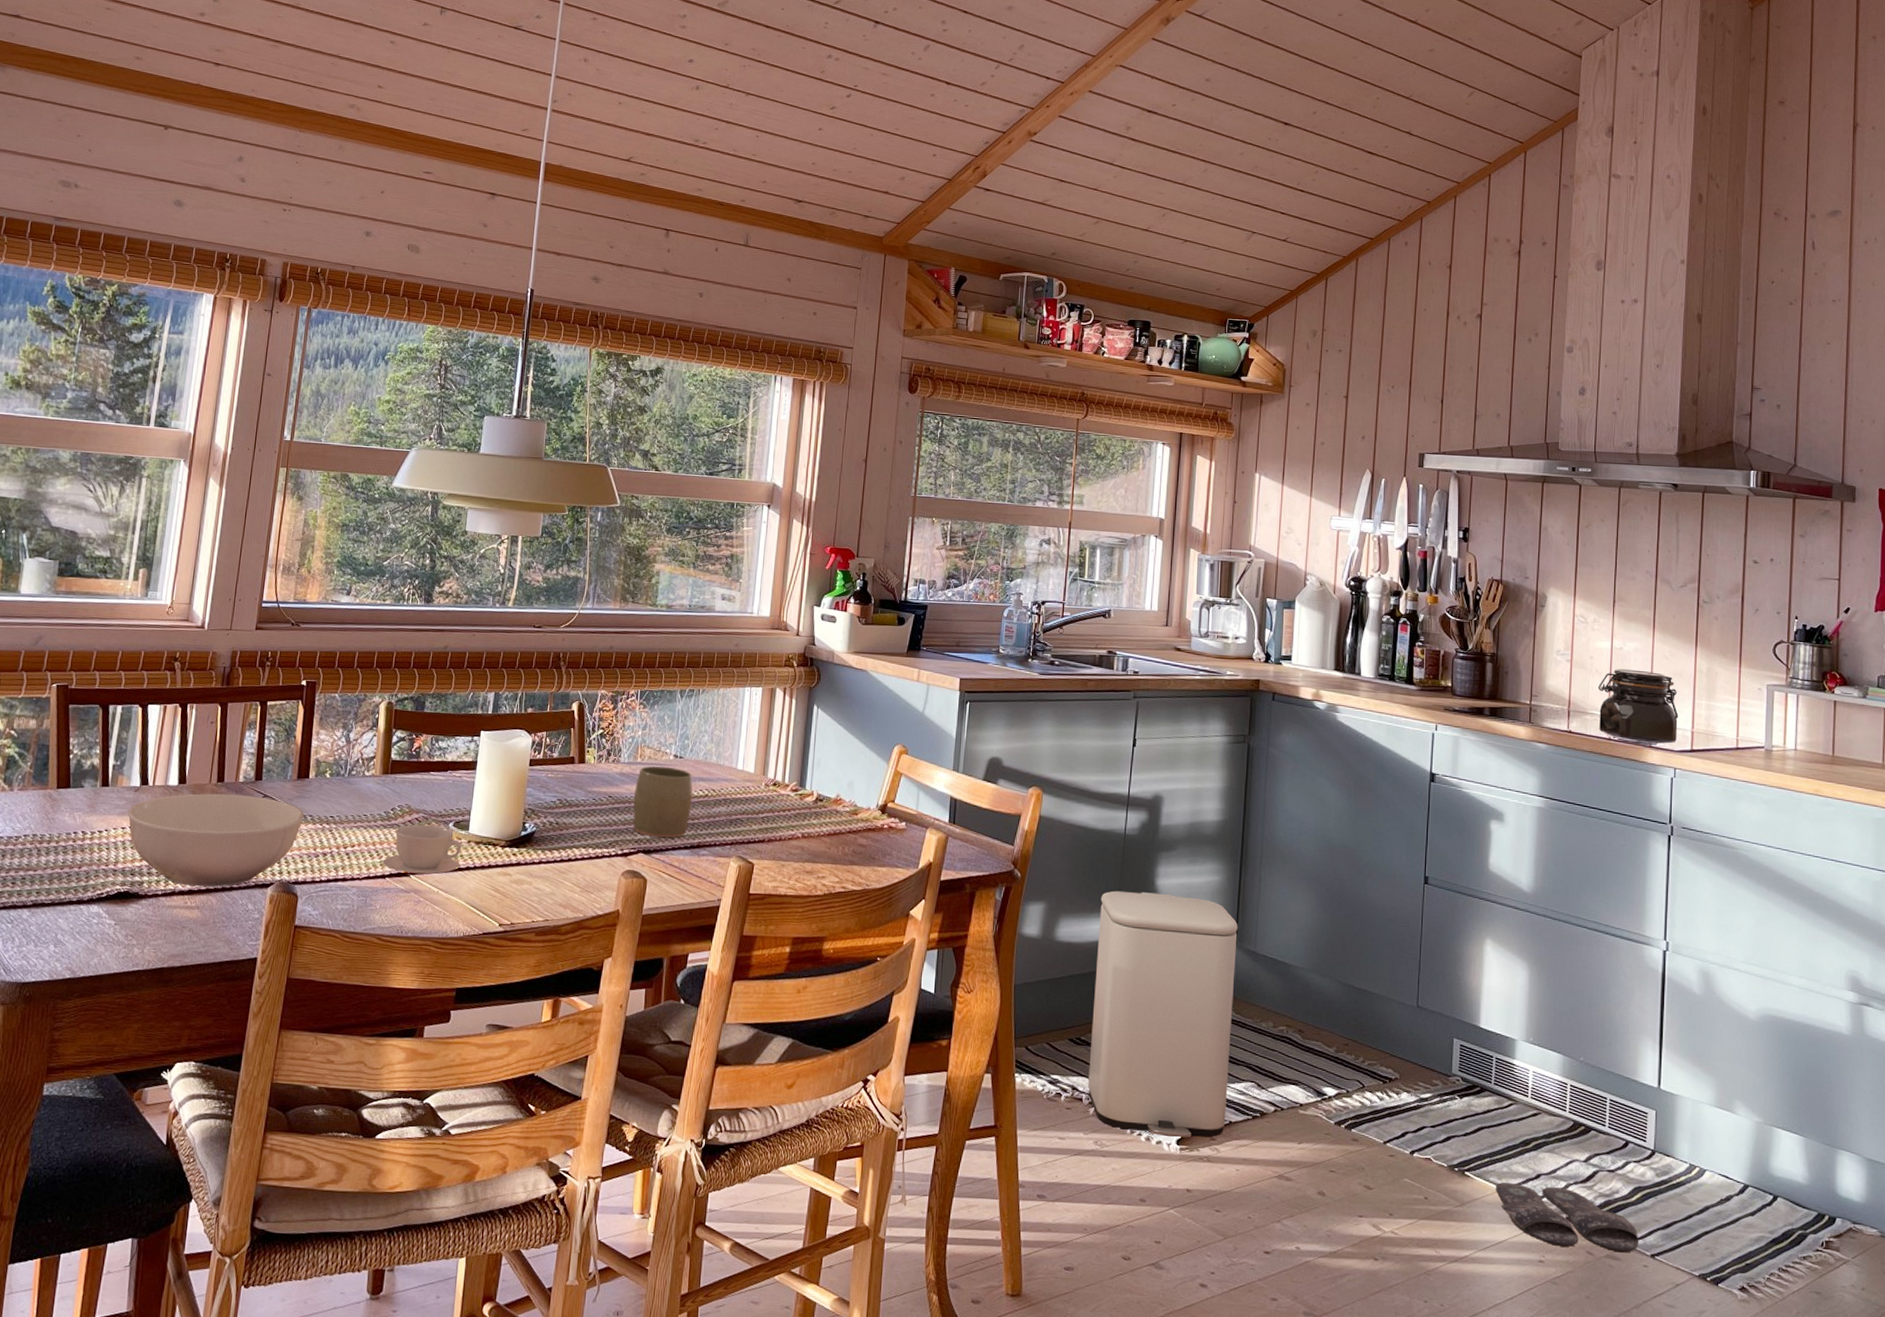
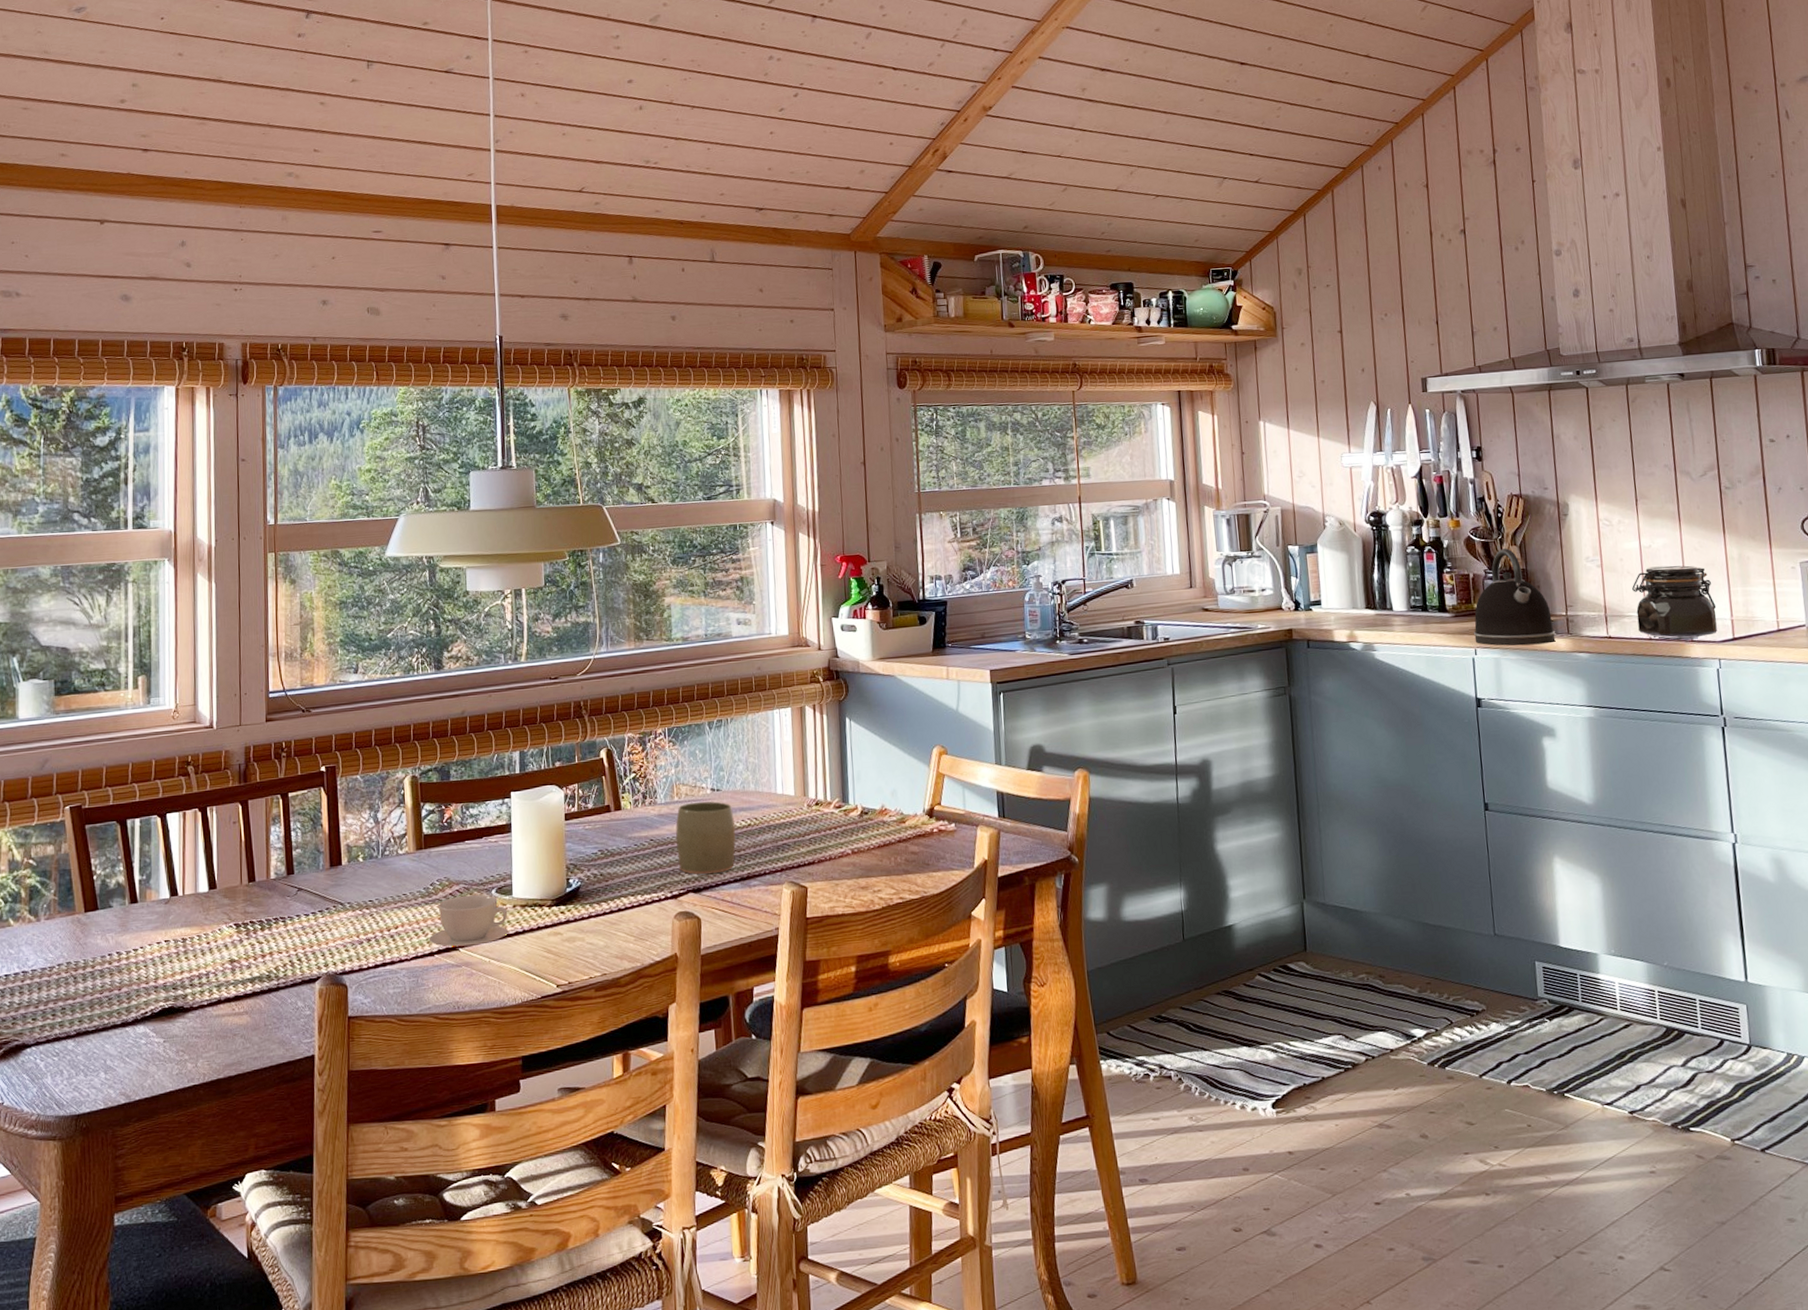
bowl: present [127,793,305,887] -> none [161,891,343,992]
pedal bin: present [1088,890,1238,1139] -> none [1162,857,1319,1102]
kettle: none [1436,631,1518,730] -> present [1473,548,1556,647]
slippers: present [1496,1182,1638,1253] -> none [1597,1095,1747,1154]

